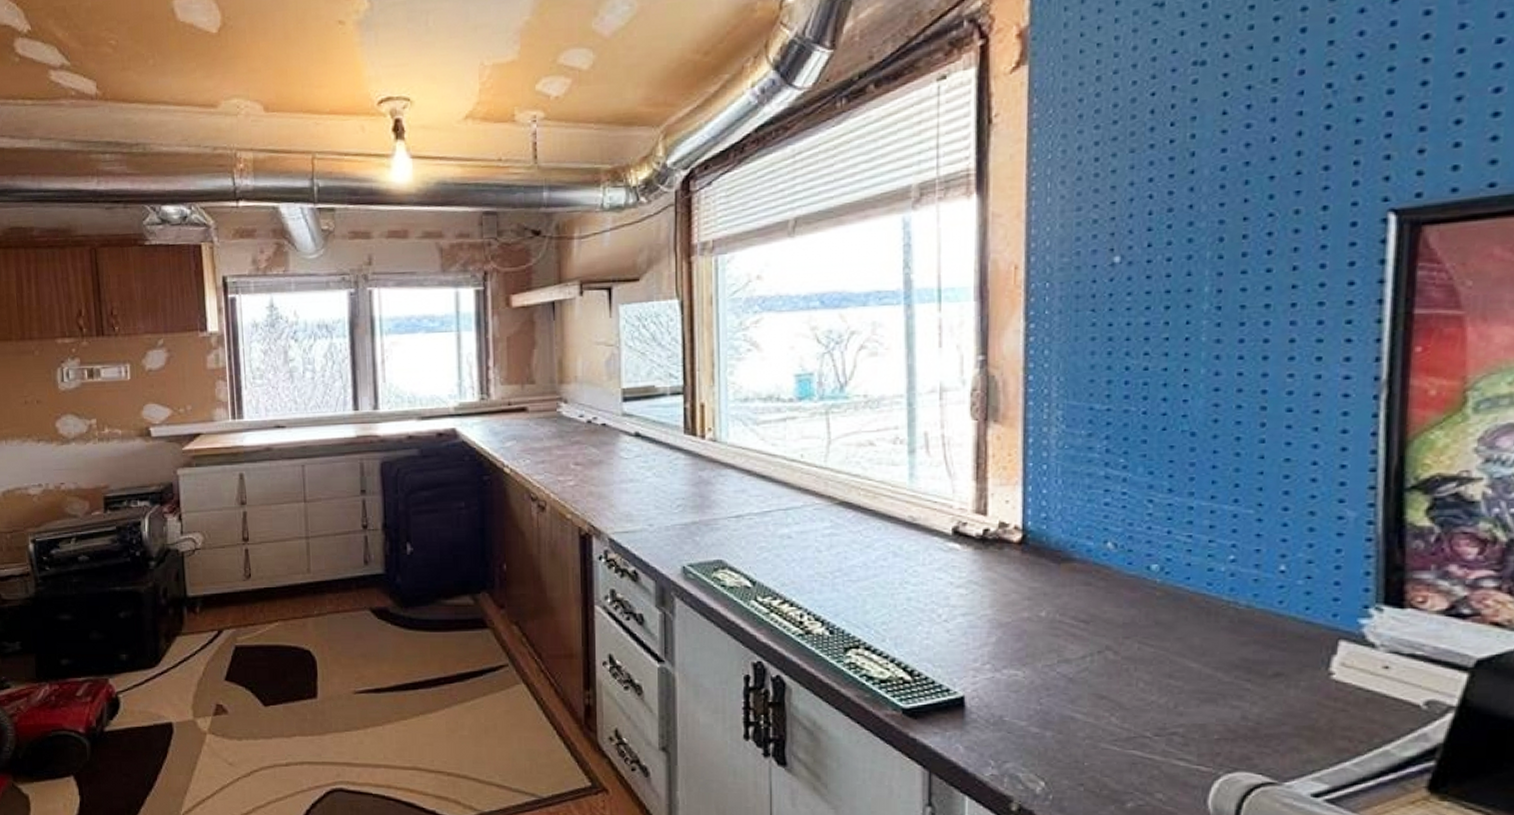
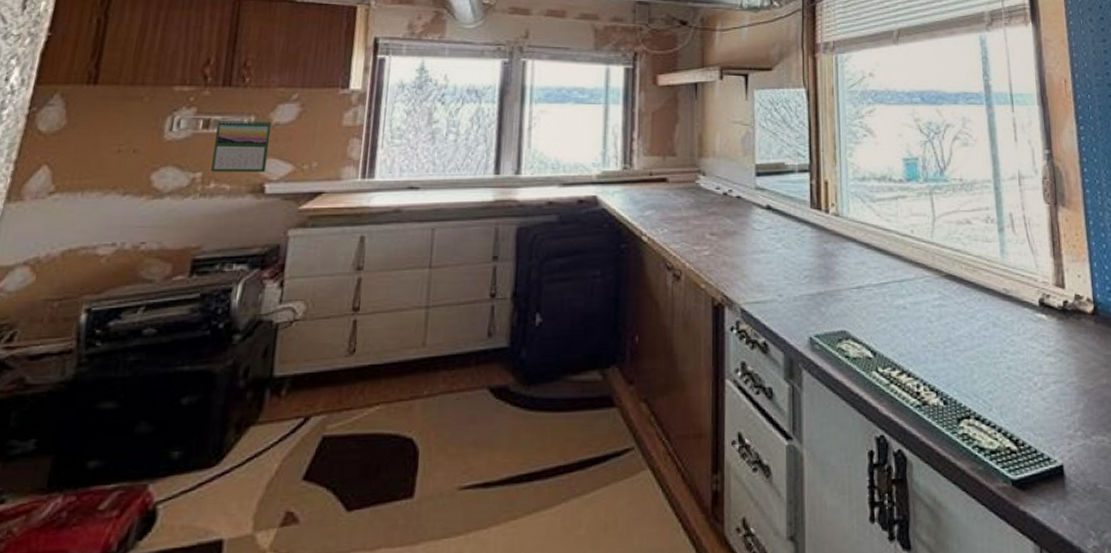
calendar: none [100,366,149,419] -> present [211,118,272,173]

